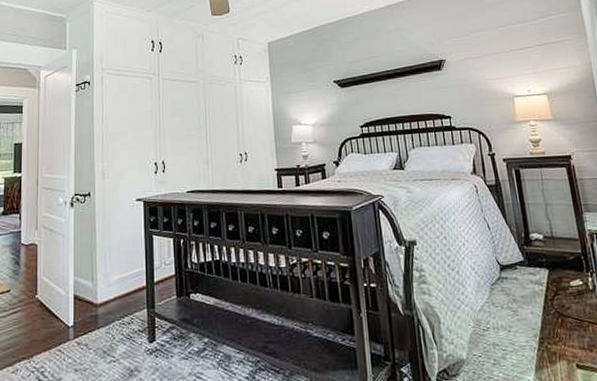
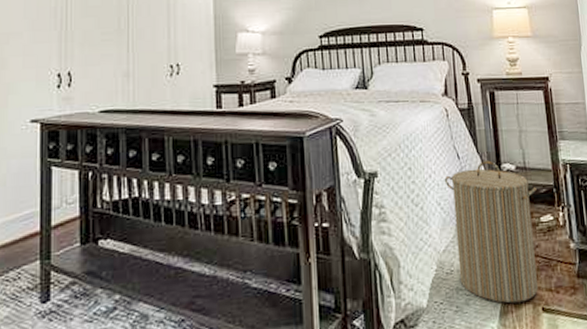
laundry hamper: none [477,230,571,359] -> present [444,160,538,304]

